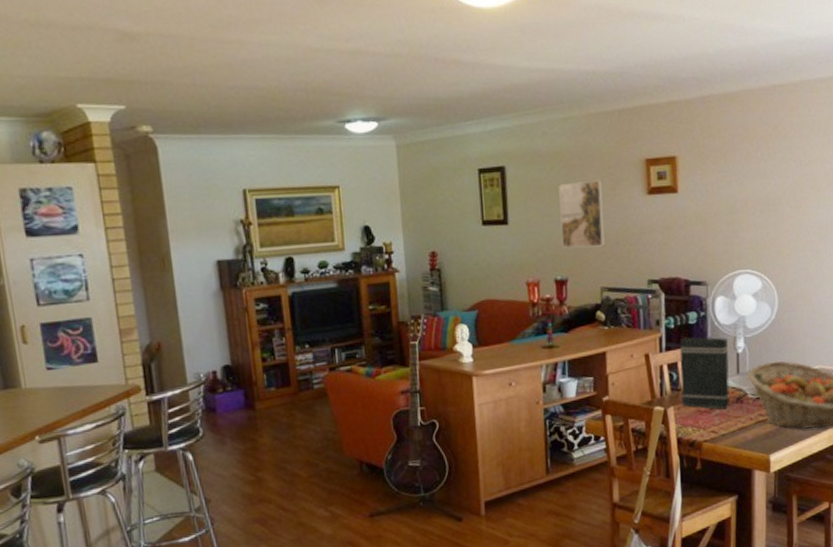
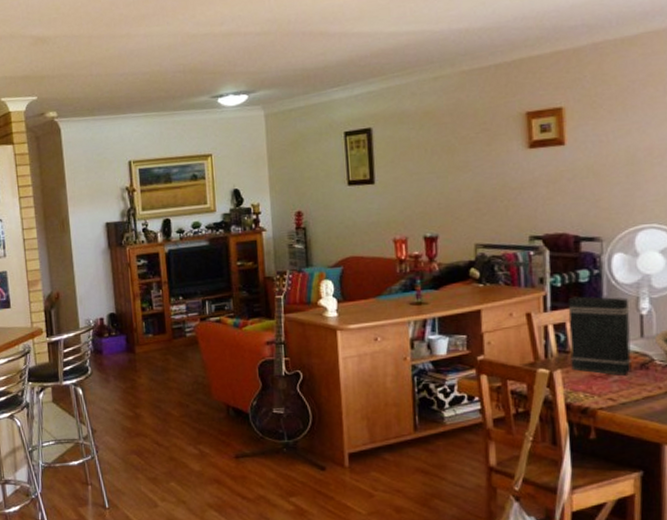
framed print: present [559,179,605,248] -> none [428,135,480,205]

